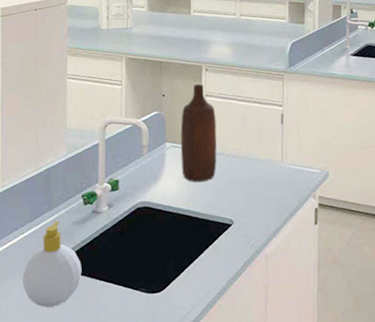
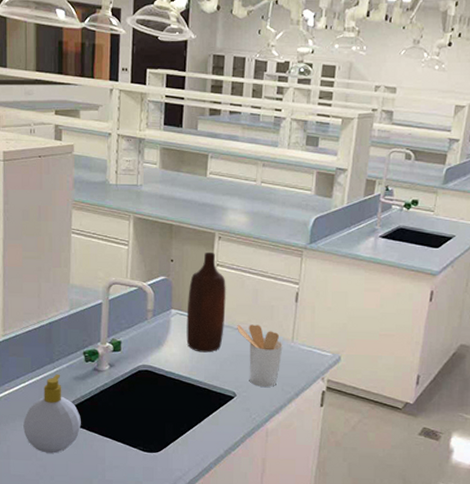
utensil holder: none [229,149,274,212] -> present [237,324,283,388]

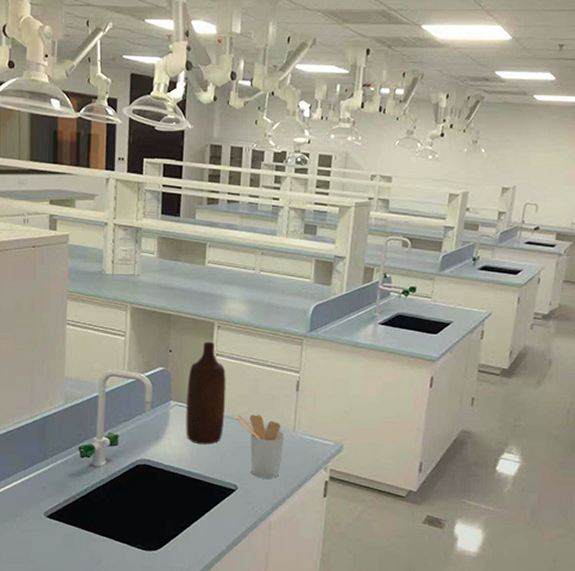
soap bottle: present [23,374,81,453] -> none [15,471,76,555]

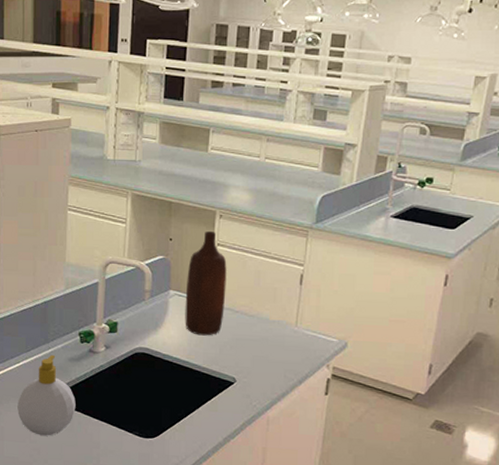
soap bottle: none [15,471,76,555] -> present [17,354,76,436]
utensil holder: present [238,415,285,479] -> none [238,307,286,374]

